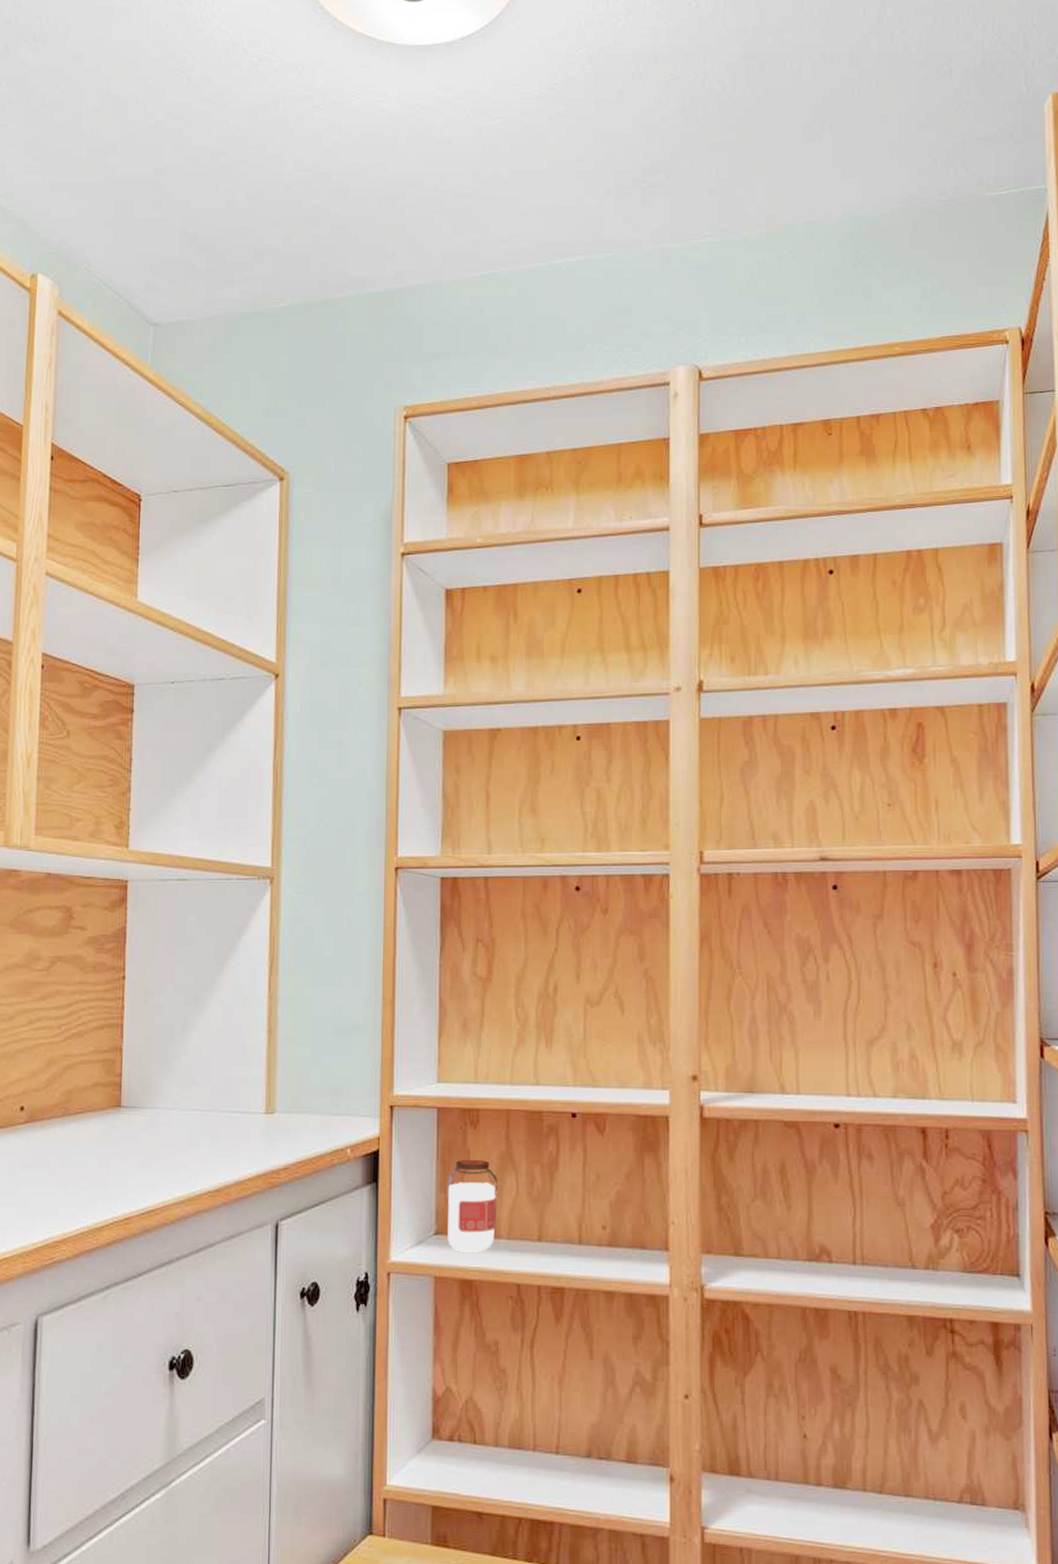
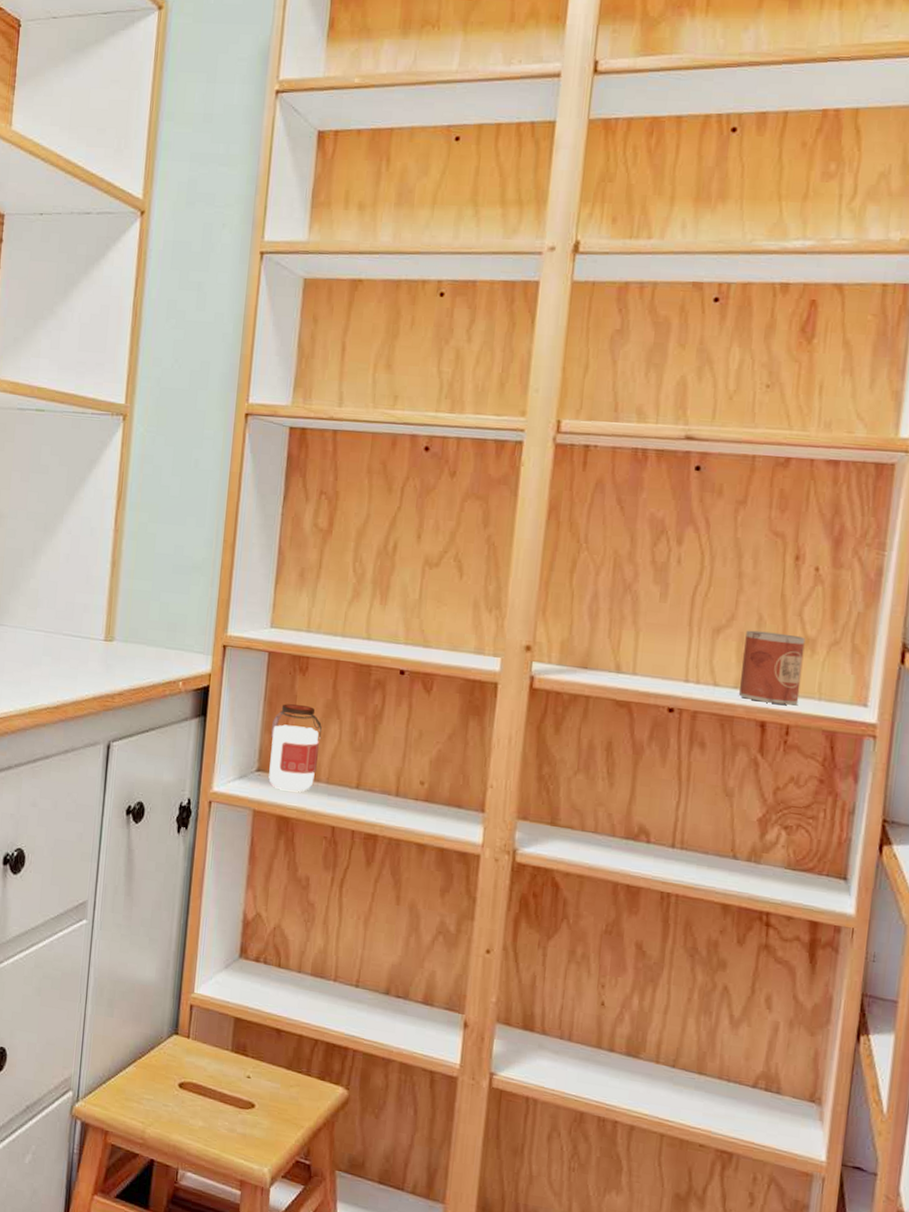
can: none [898,1039,954,1109] -> present [739,630,805,705]

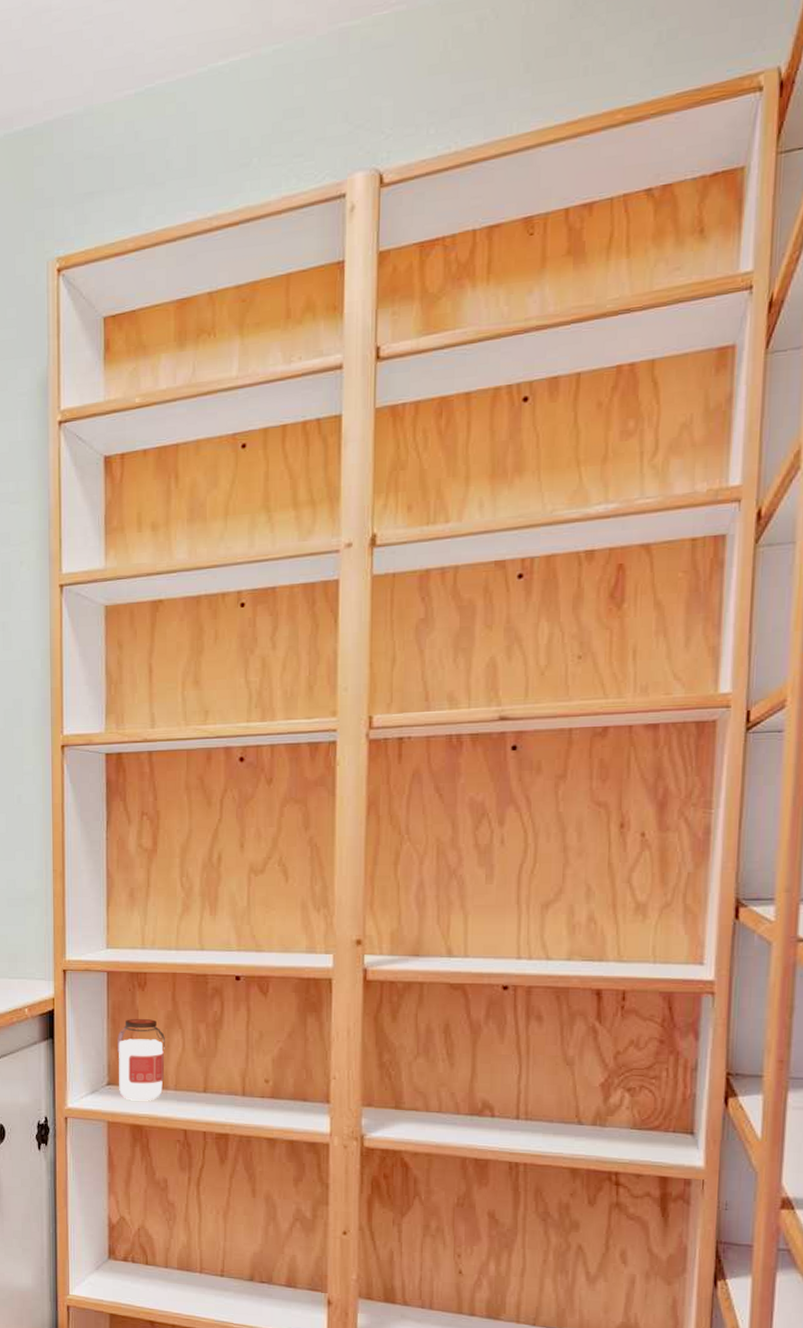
can: present [739,630,805,705] -> none [573,901,636,971]

